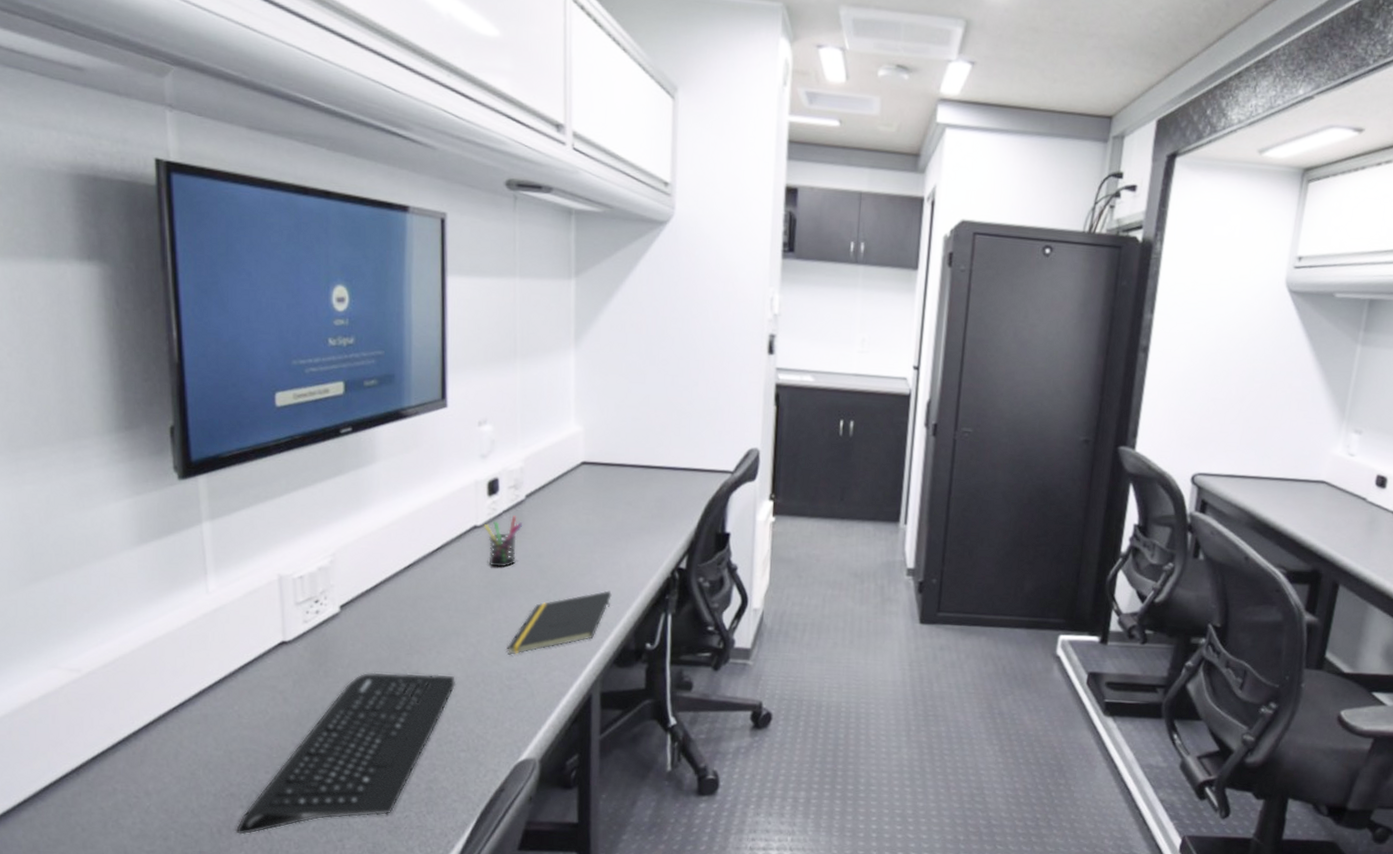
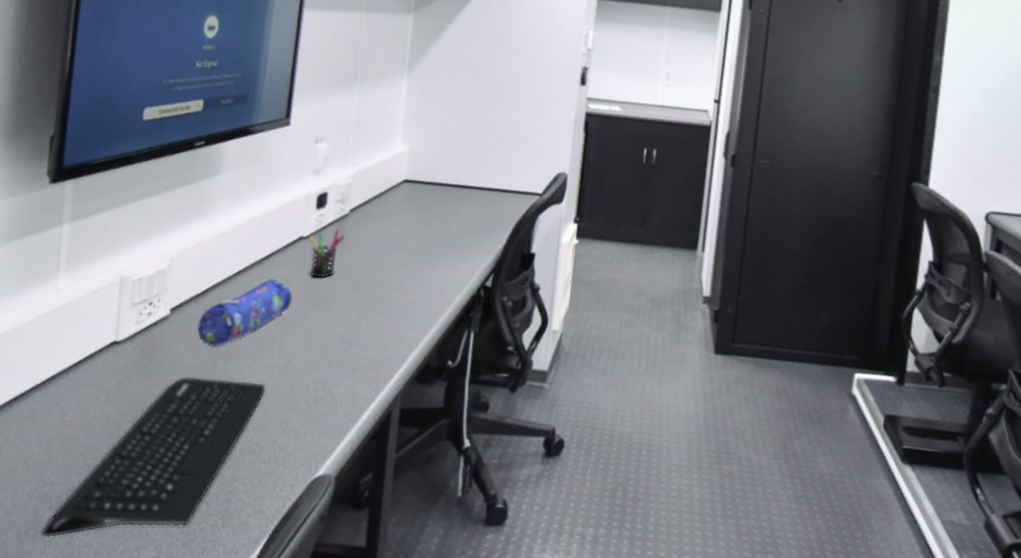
pencil case: none [372,570,474,642] -> present [197,279,293,347]
notepad: present [507,590,612,655] -> none [317,305,420,366]

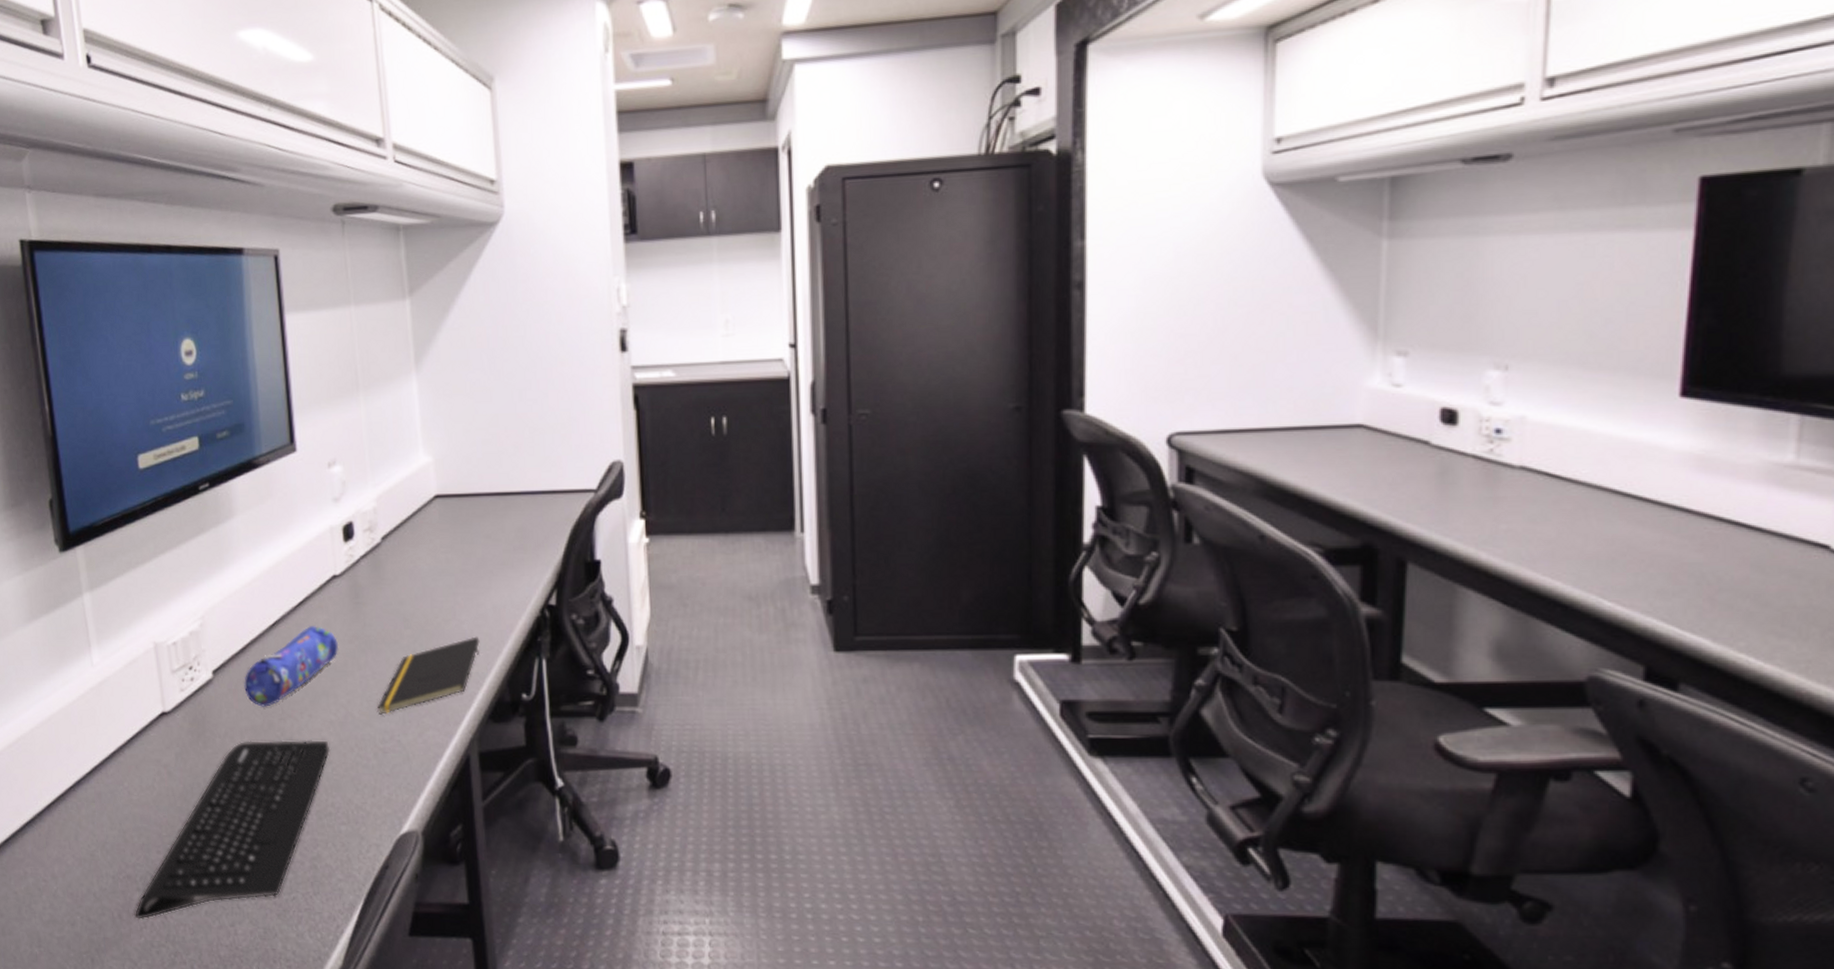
pen holder: present [309,228,344,279] -> none [342,561,381,619]
notepad: none [317,305,420,366] -> present [377,636,480,715]

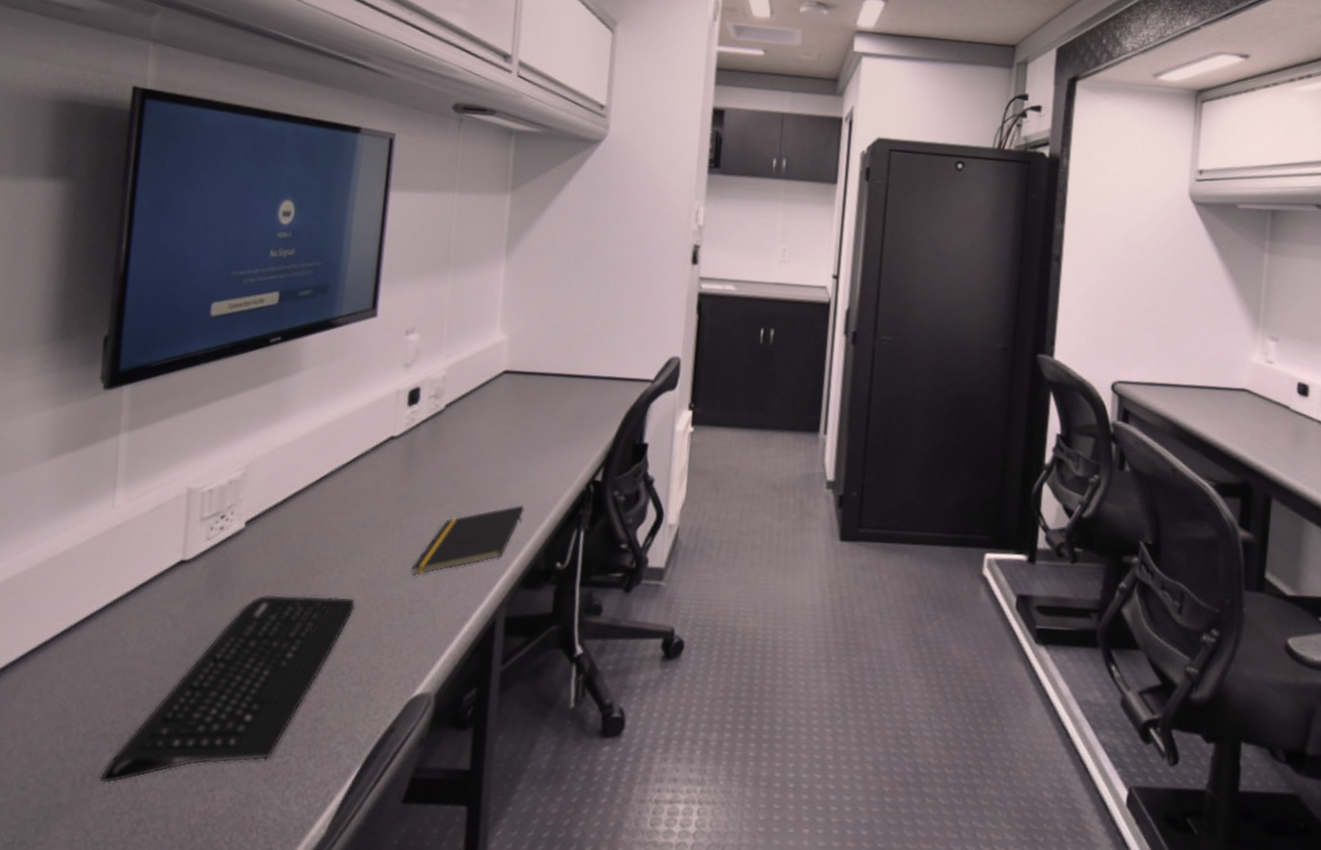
pencil case: present [244,626,339,707] -> none [276,483,384,561]

